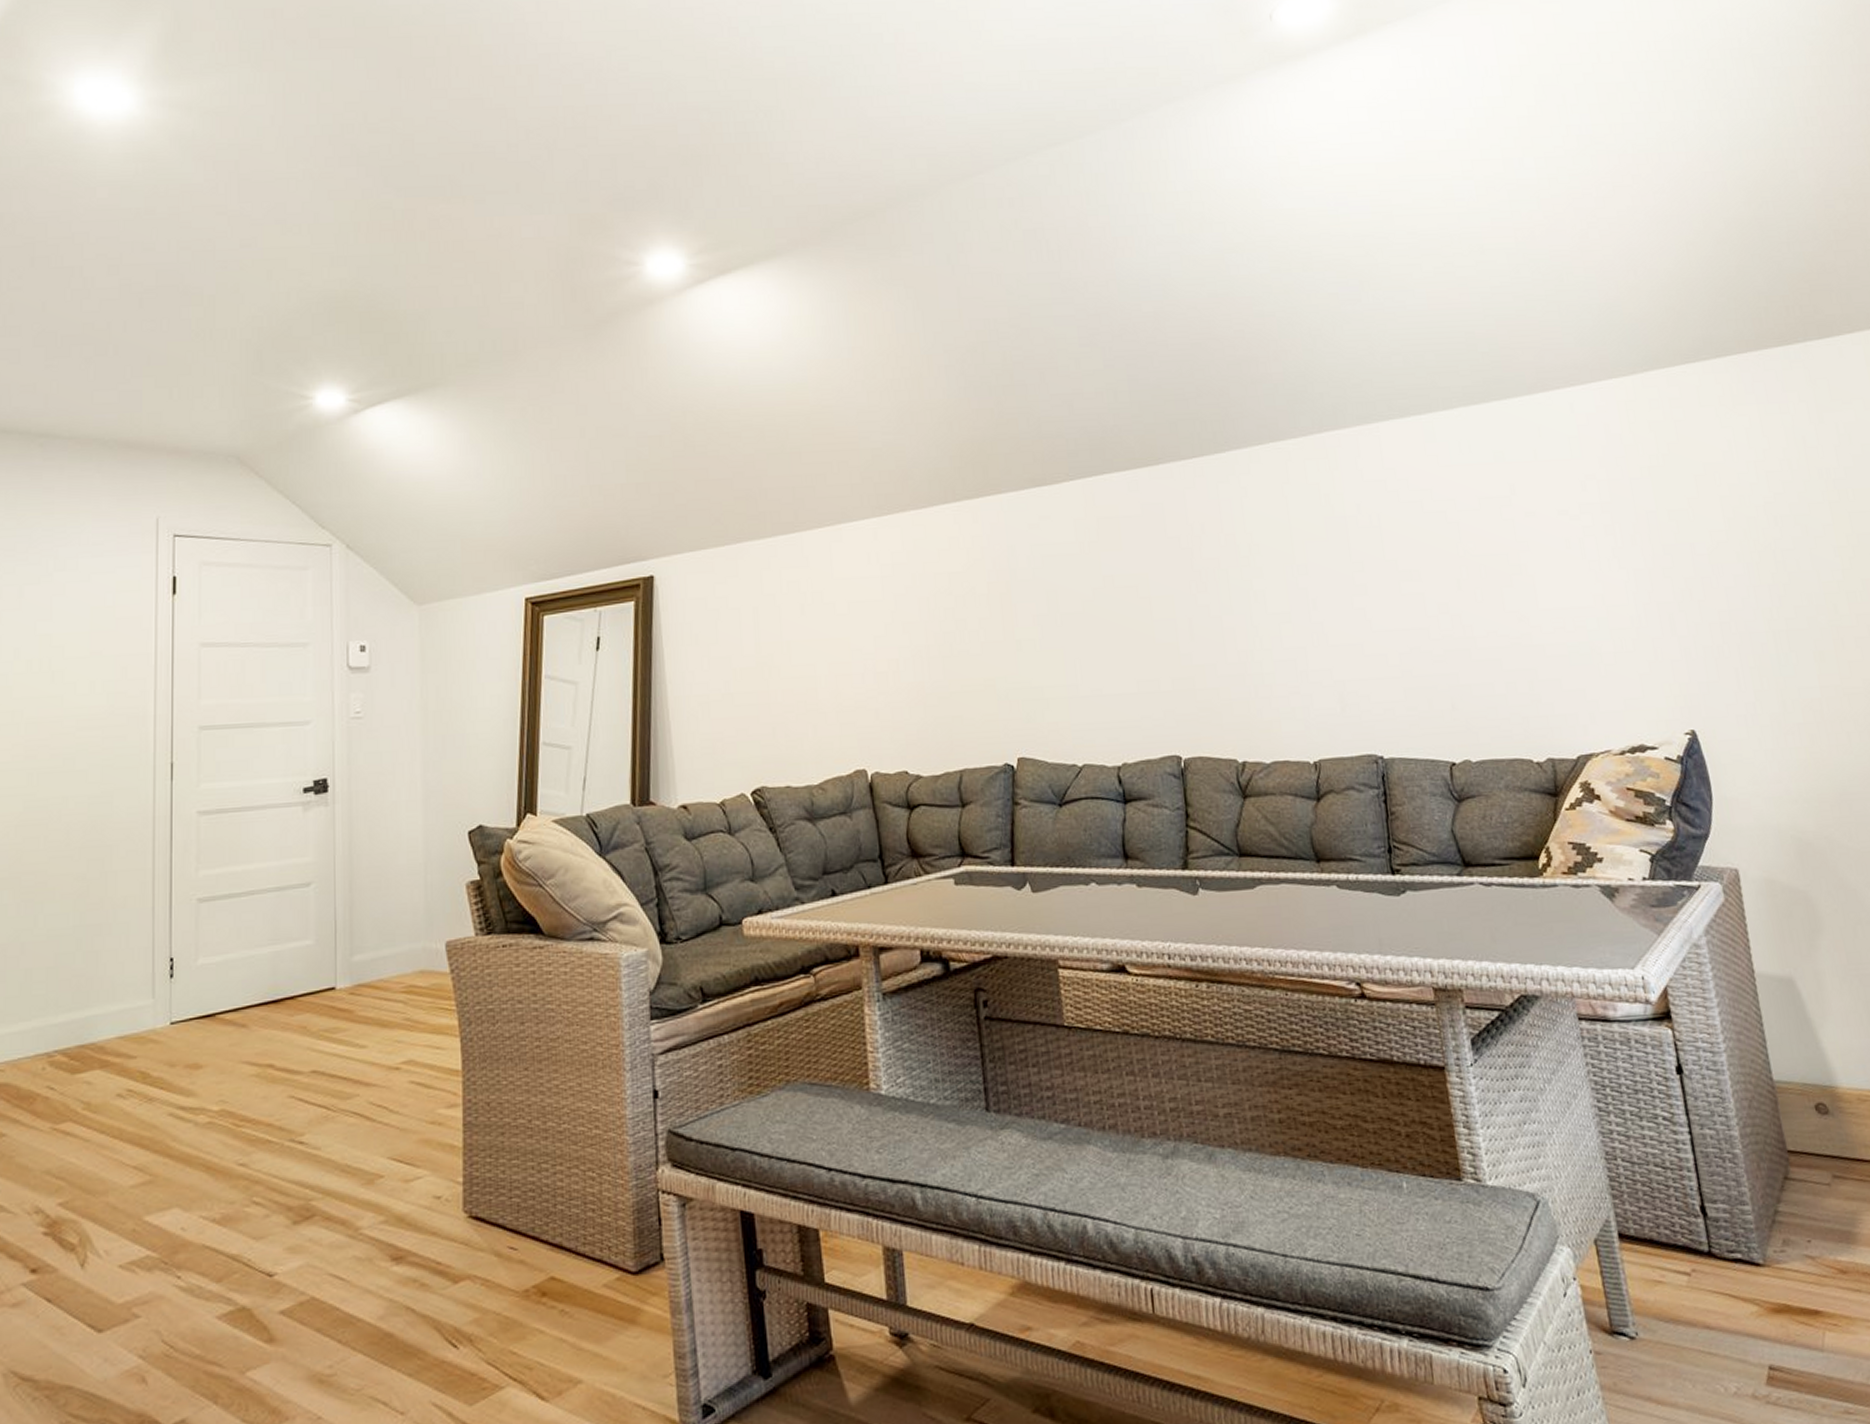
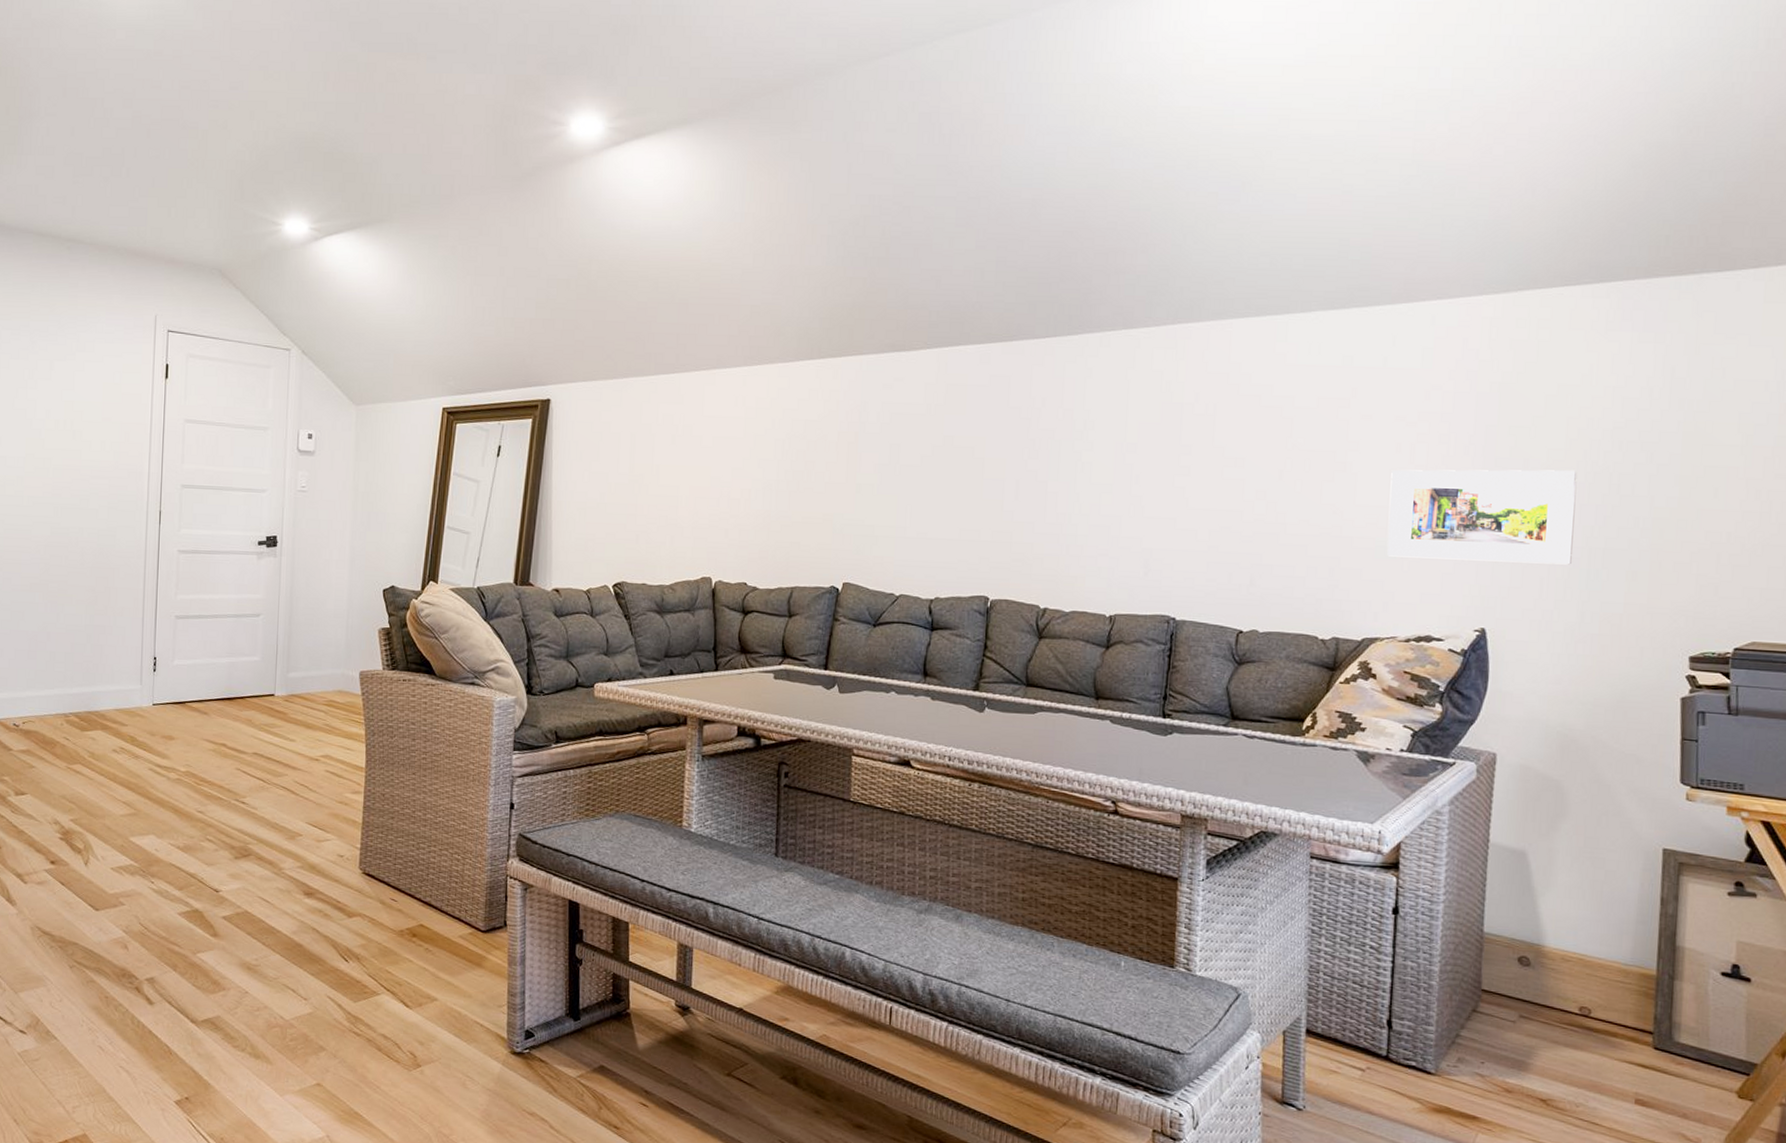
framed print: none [1566,550,1760,662] -> present [1387,469,1577,565]

